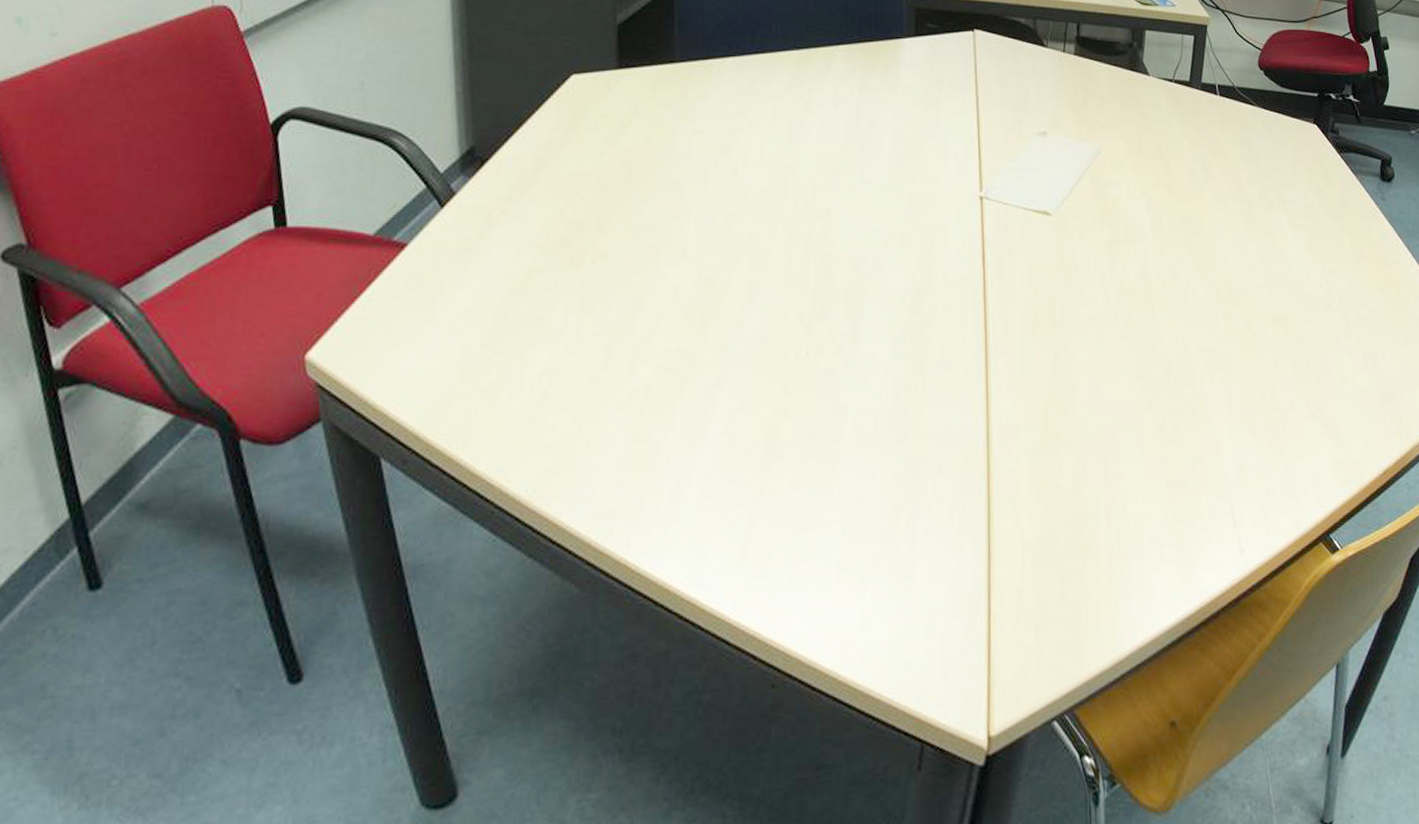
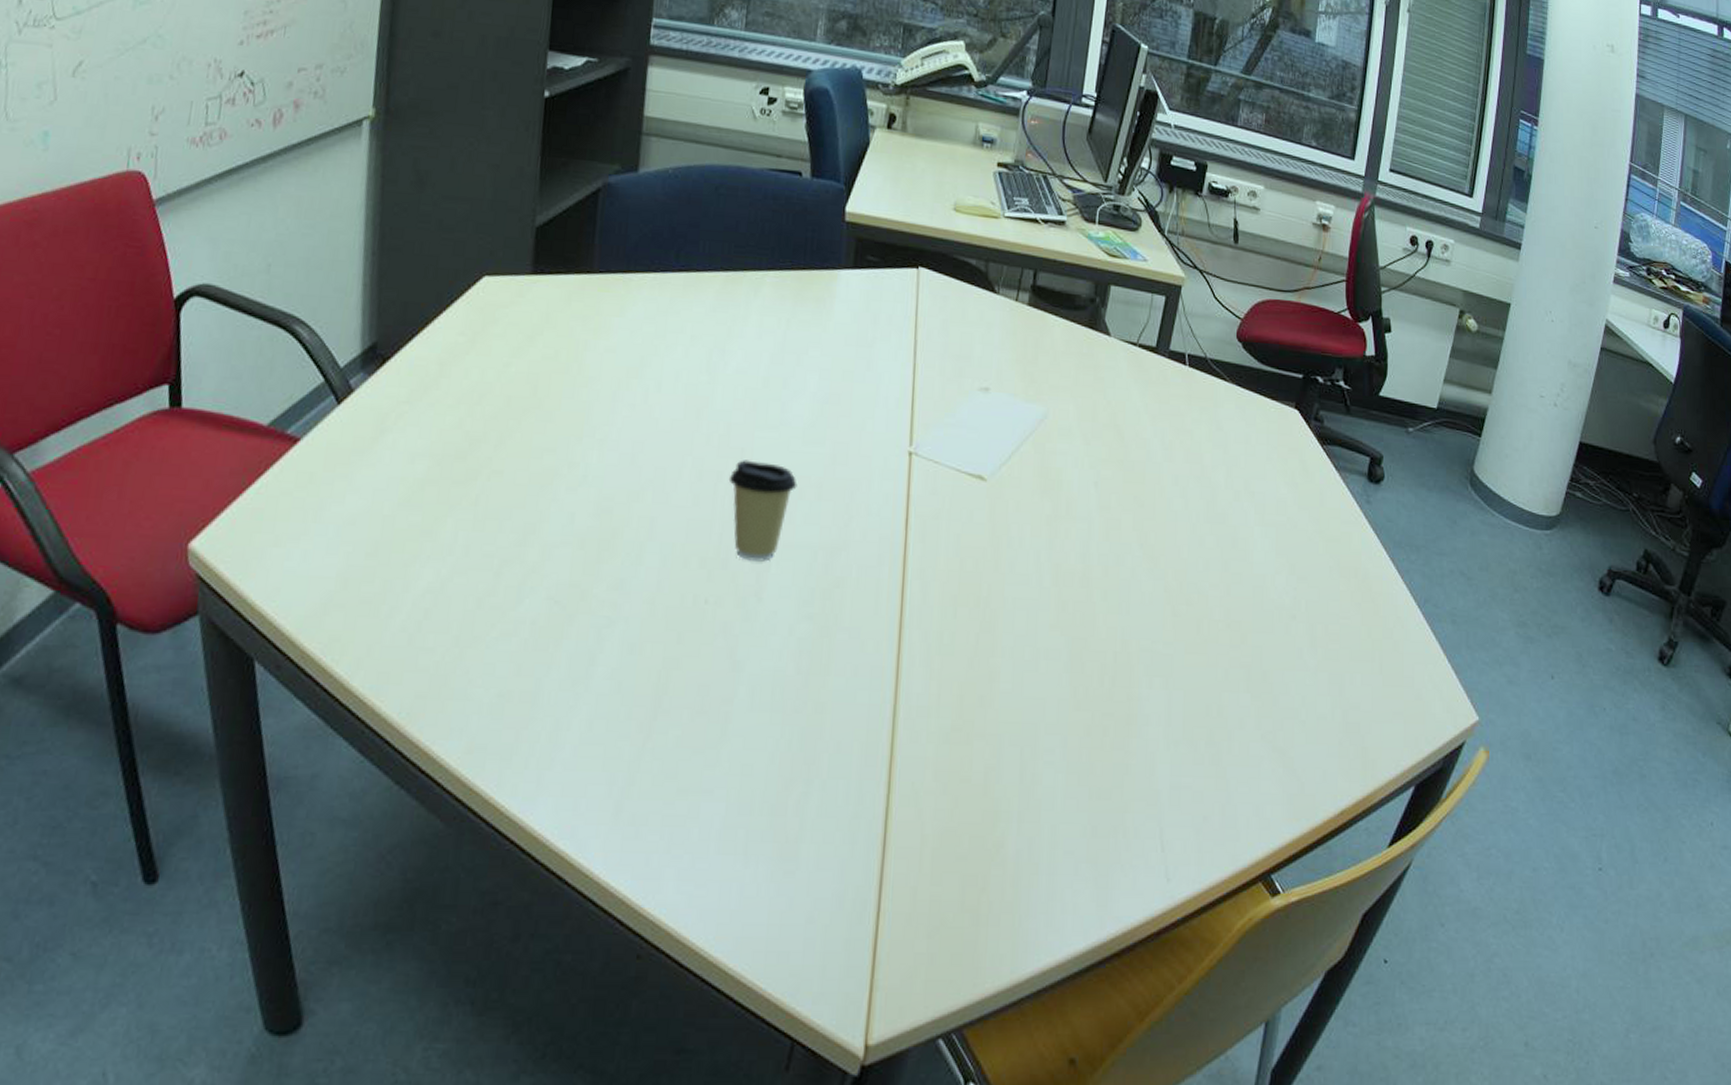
coffee cup: none [818,219,882,311] -> present [728,460,797,562]

